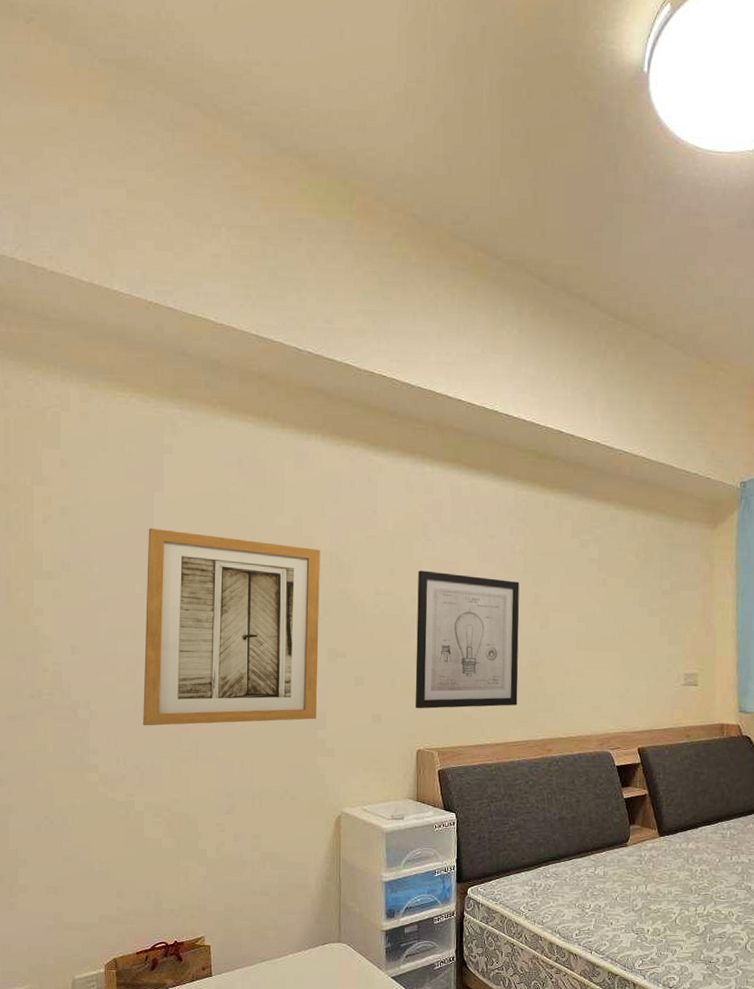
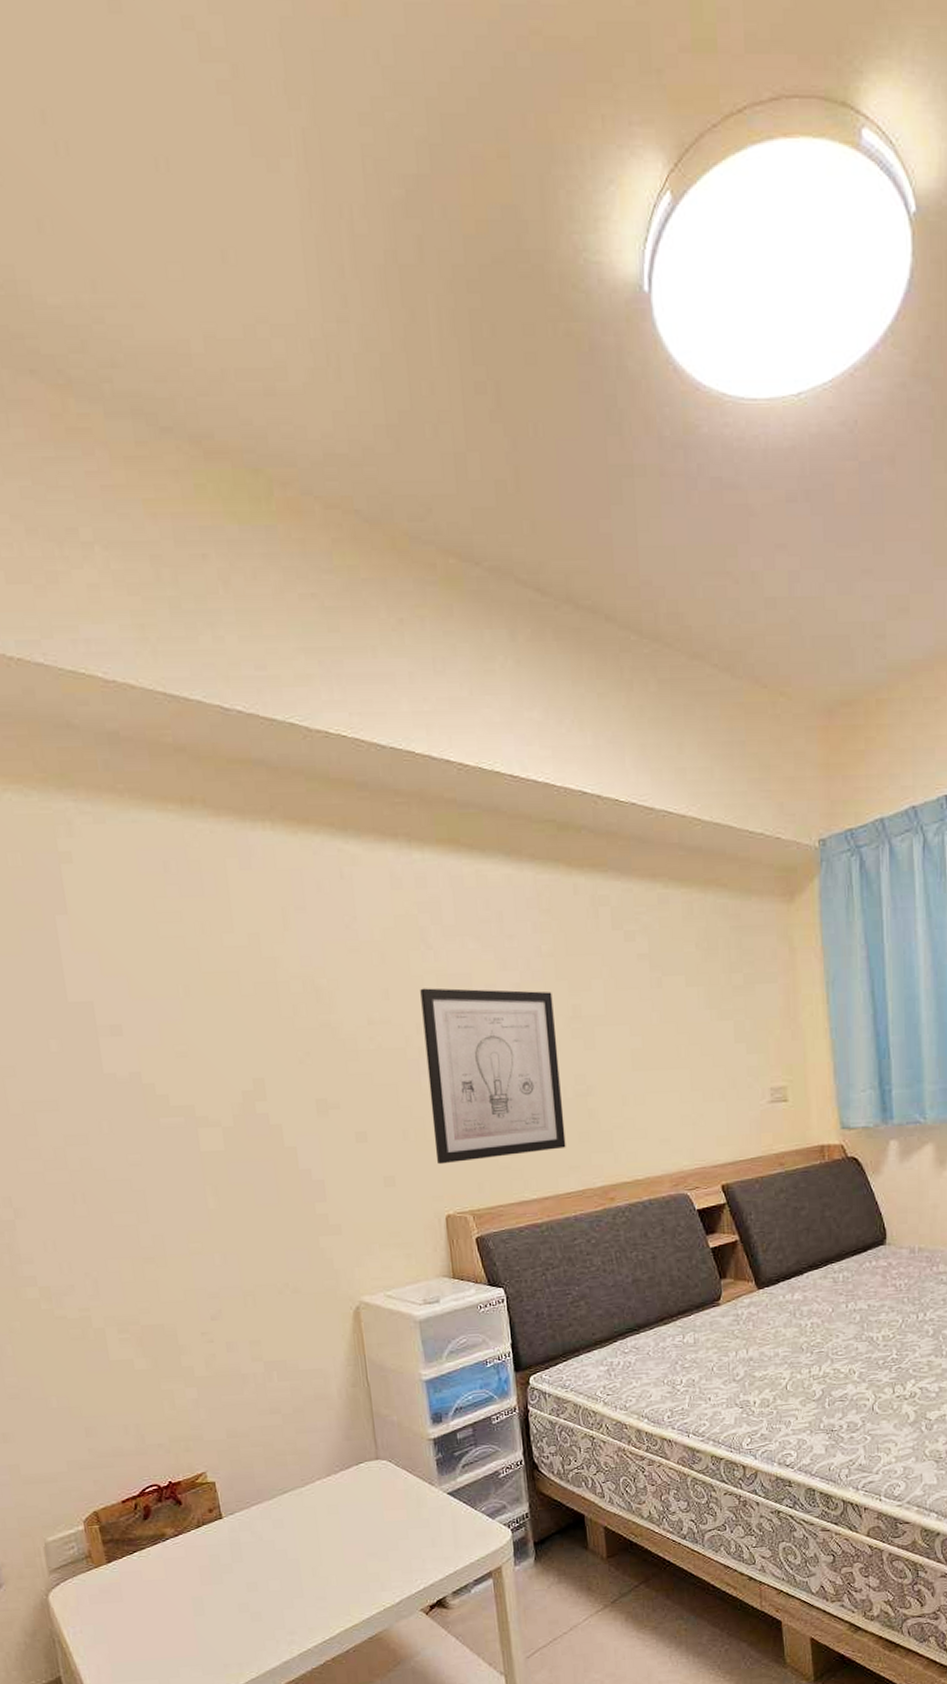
wall art: present [143,527,320,726] -> none [55,964,312,1221]

